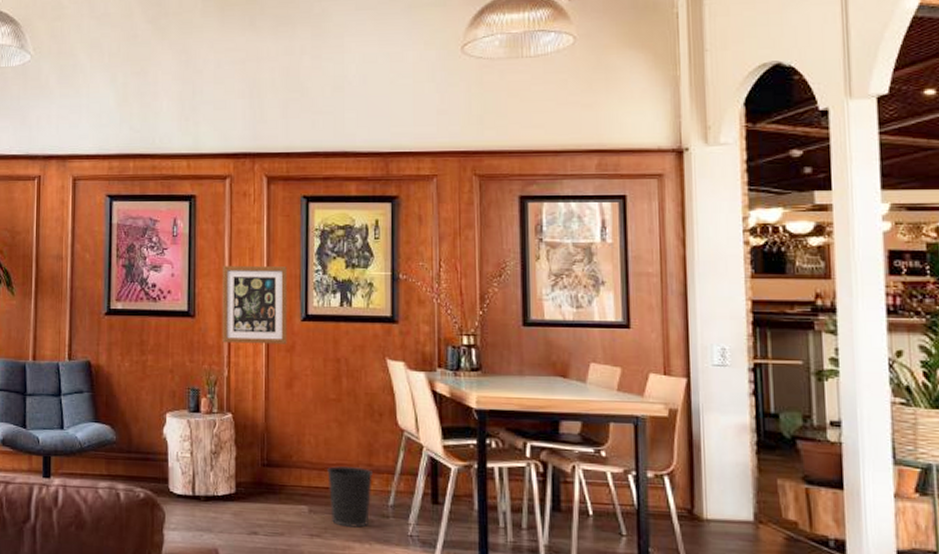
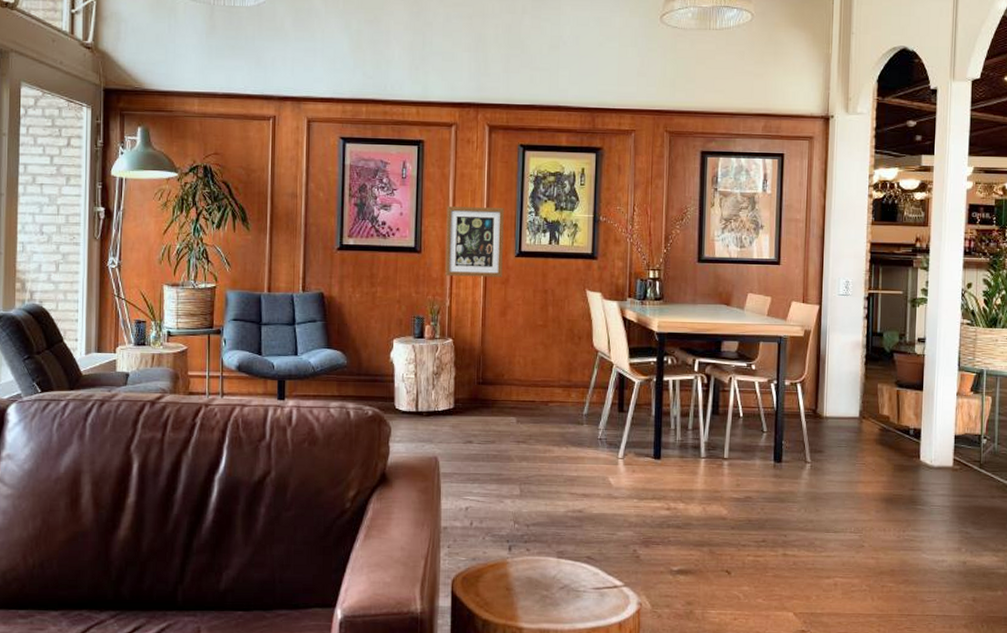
wastebasket: present [327,466,372,528] -> none [533,383,571,434]

